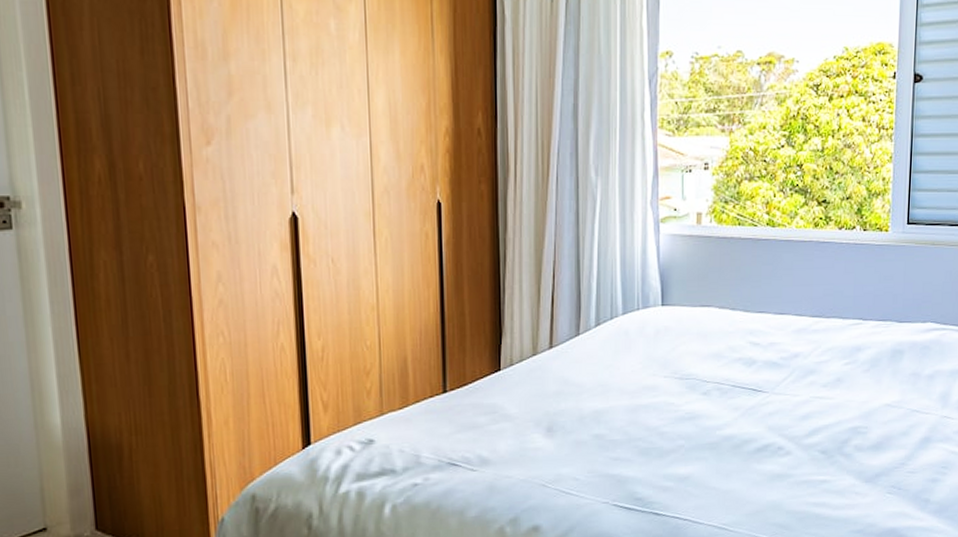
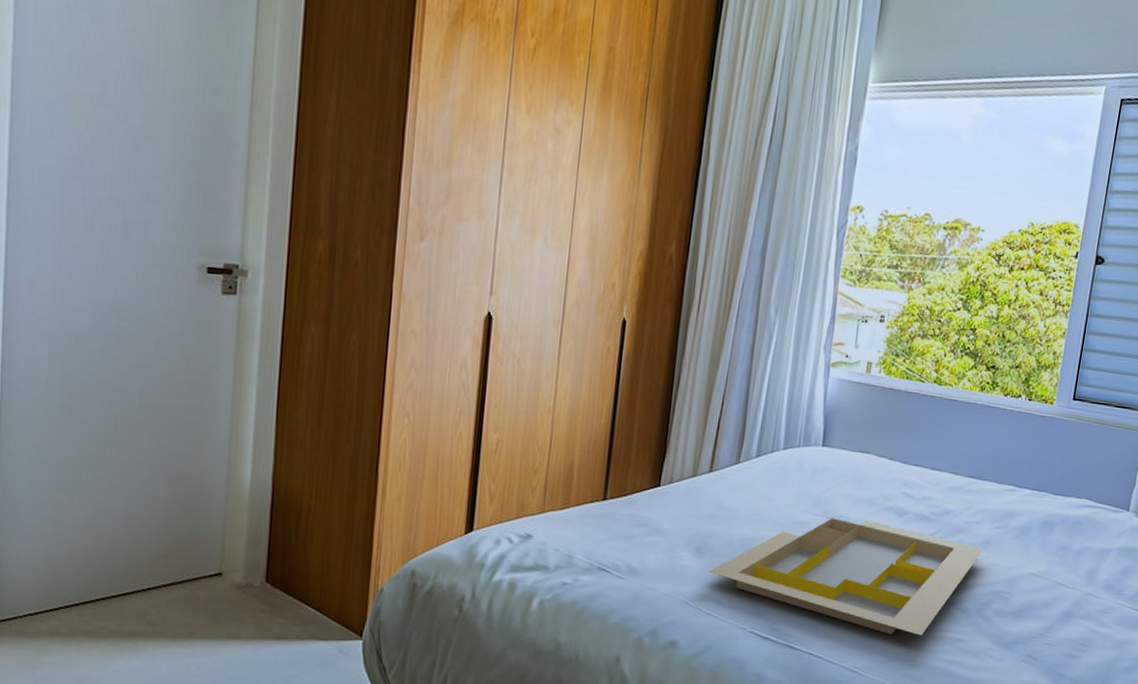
serving tray: none [562,375,836,487] -> present [708,518,984,636]

